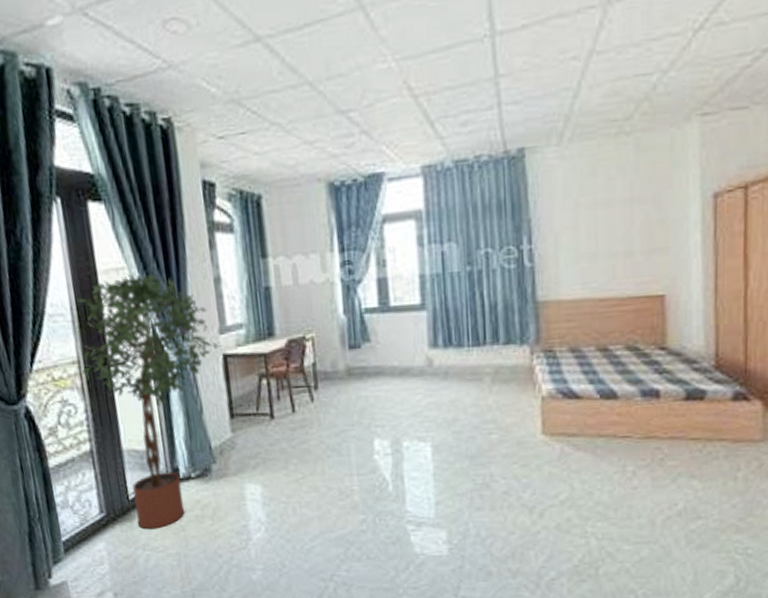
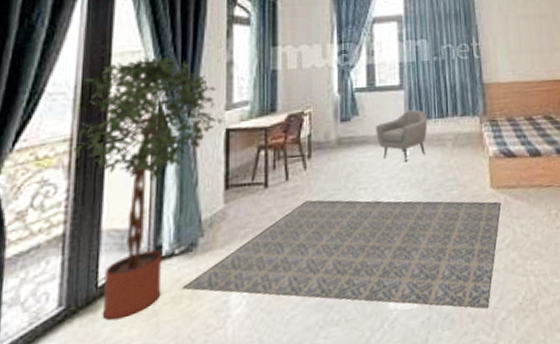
area rug: none [203,435,556,566] -> present [183,200,501,309]
armchair: none [392,335,459,399] -> present [376,109,428,162]

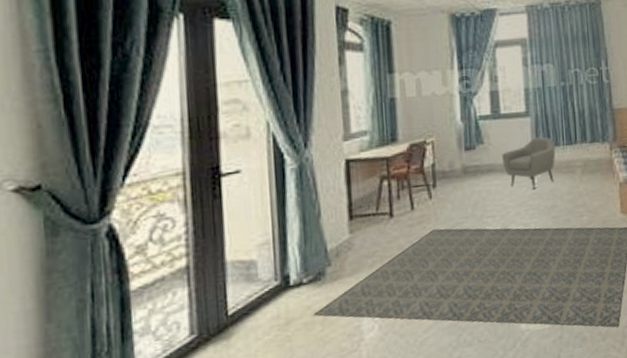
potted tree: present [71,56,228,321] -> none [185,86,348,347]

